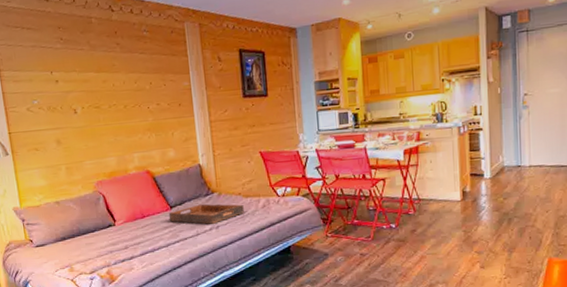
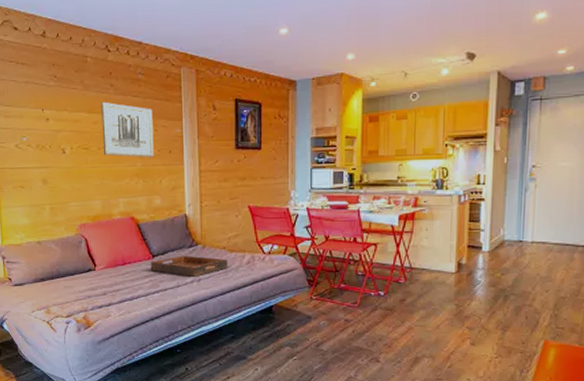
wall art: none [108,60,165,113] -> present [101,101,154,158]

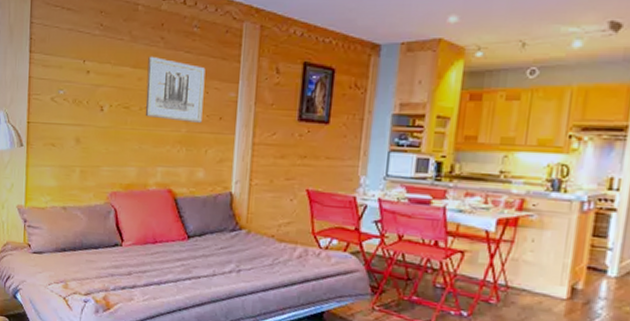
serving tray: present [150,255,228,277] -> none [184,239,275,266]

